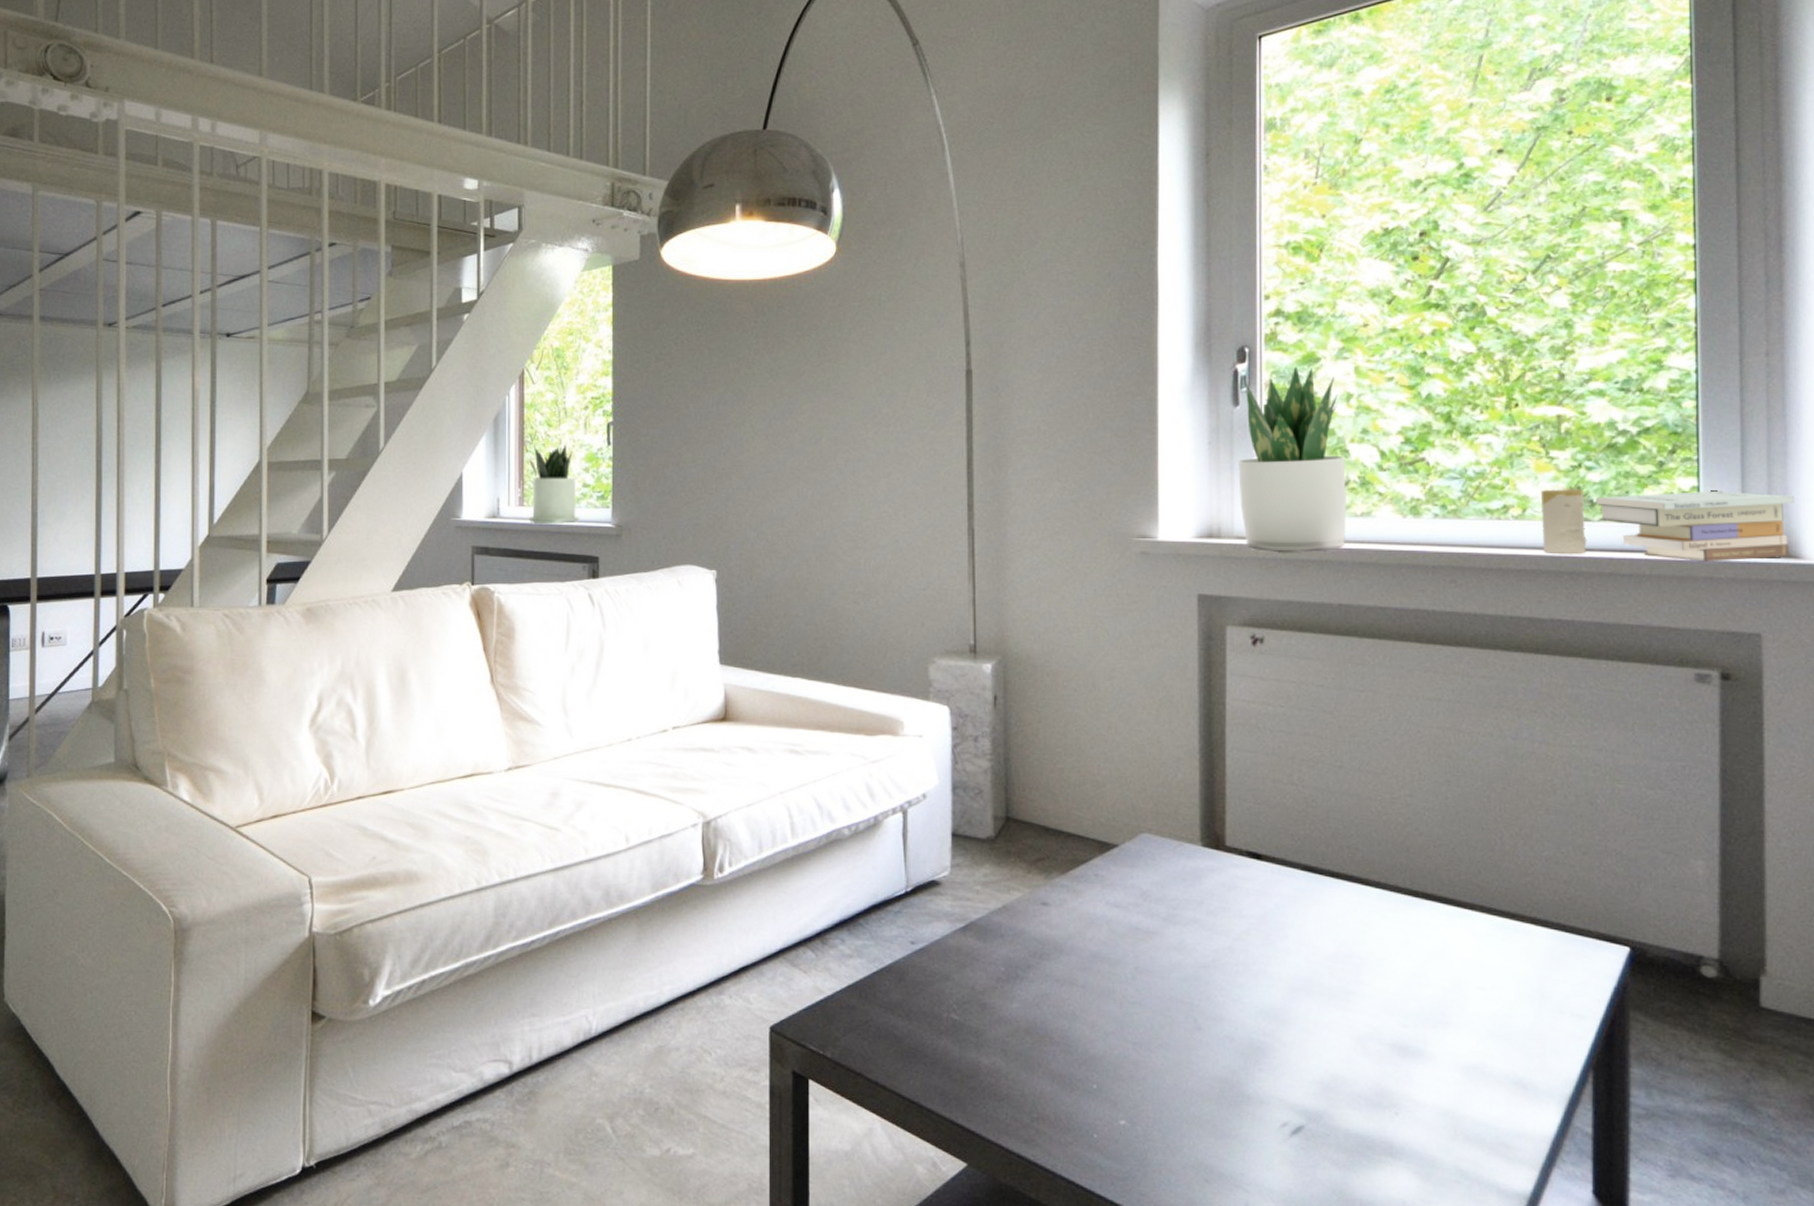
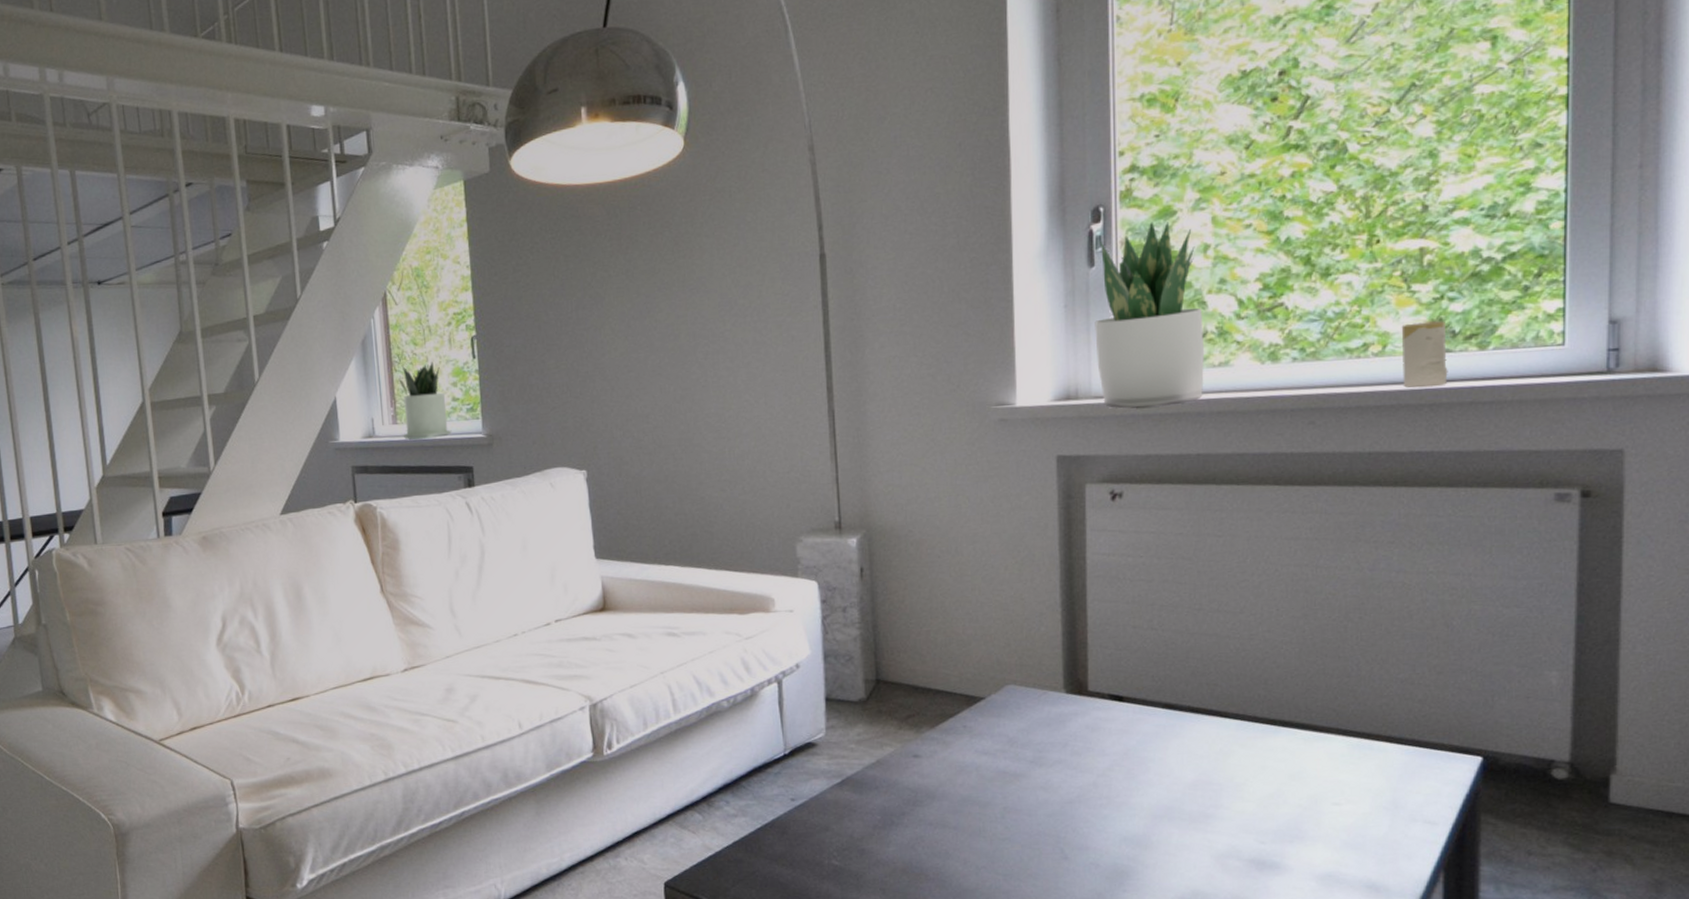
books: present [1596,490,1794,562] -> none [1458,308,1663,384]

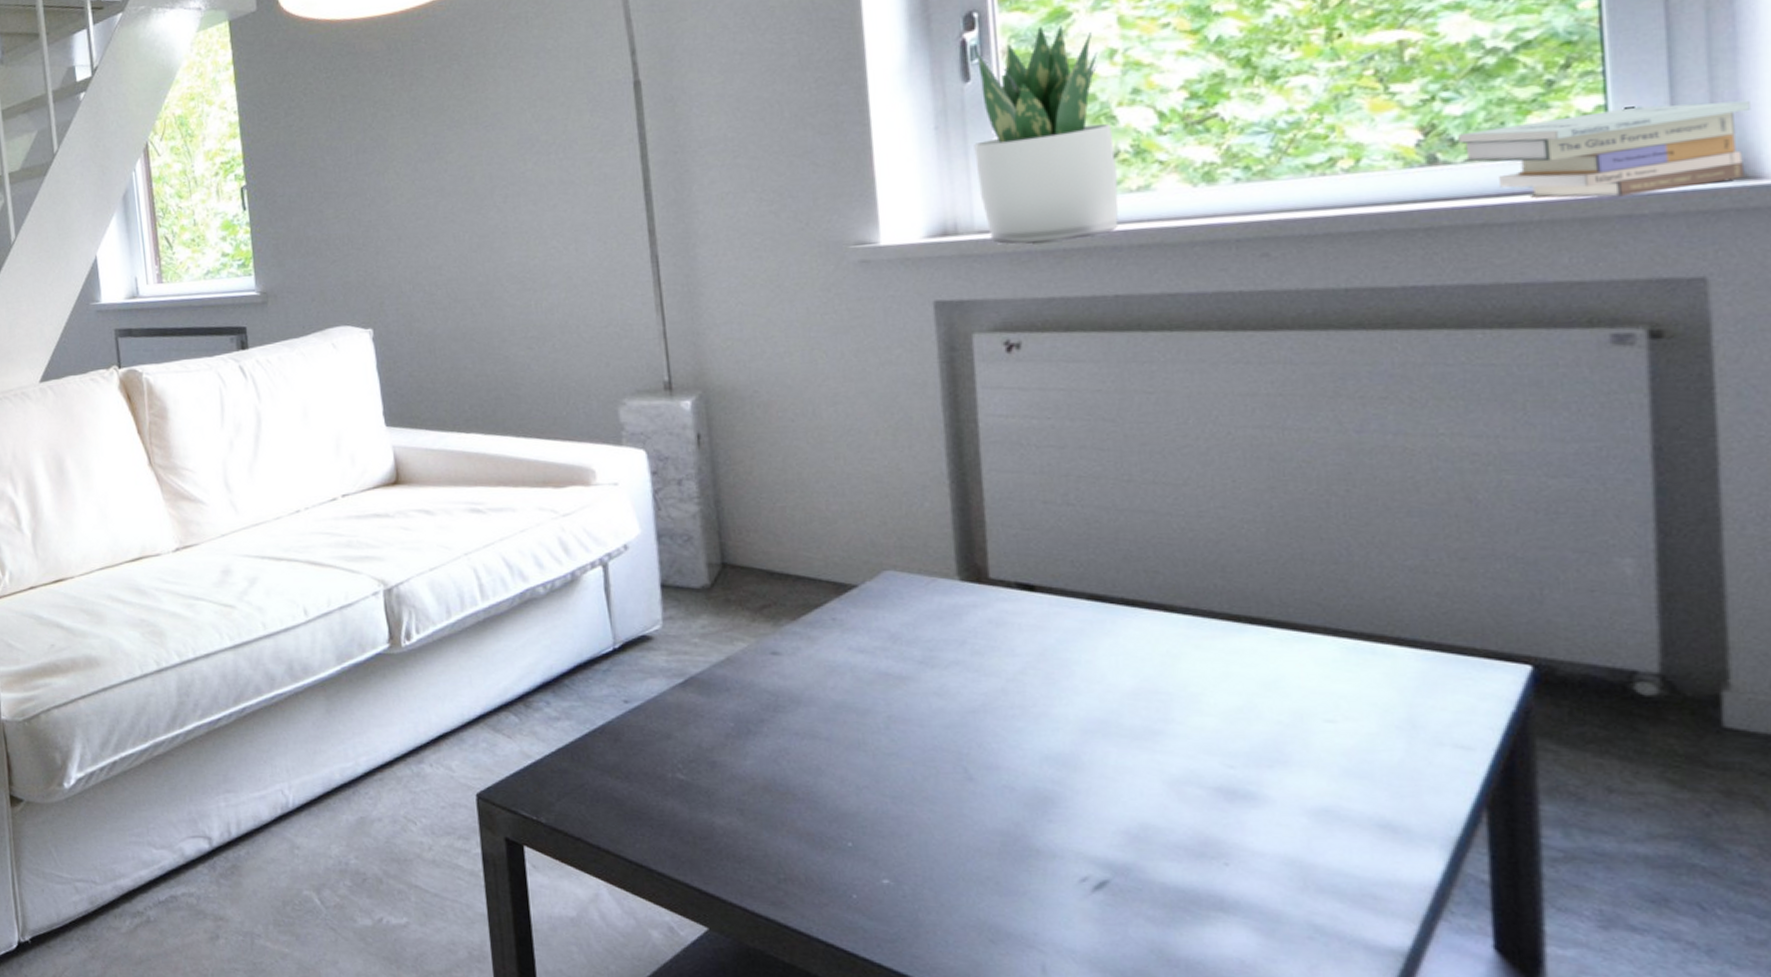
planter: present [401,362,452,440] -> none [166,215,222,299]
candle: present [1401,321,1448,388] -> none [1379,127,1448,210]
books: none [1458,308,1663,384] -> present [1458,100,1750,198]

